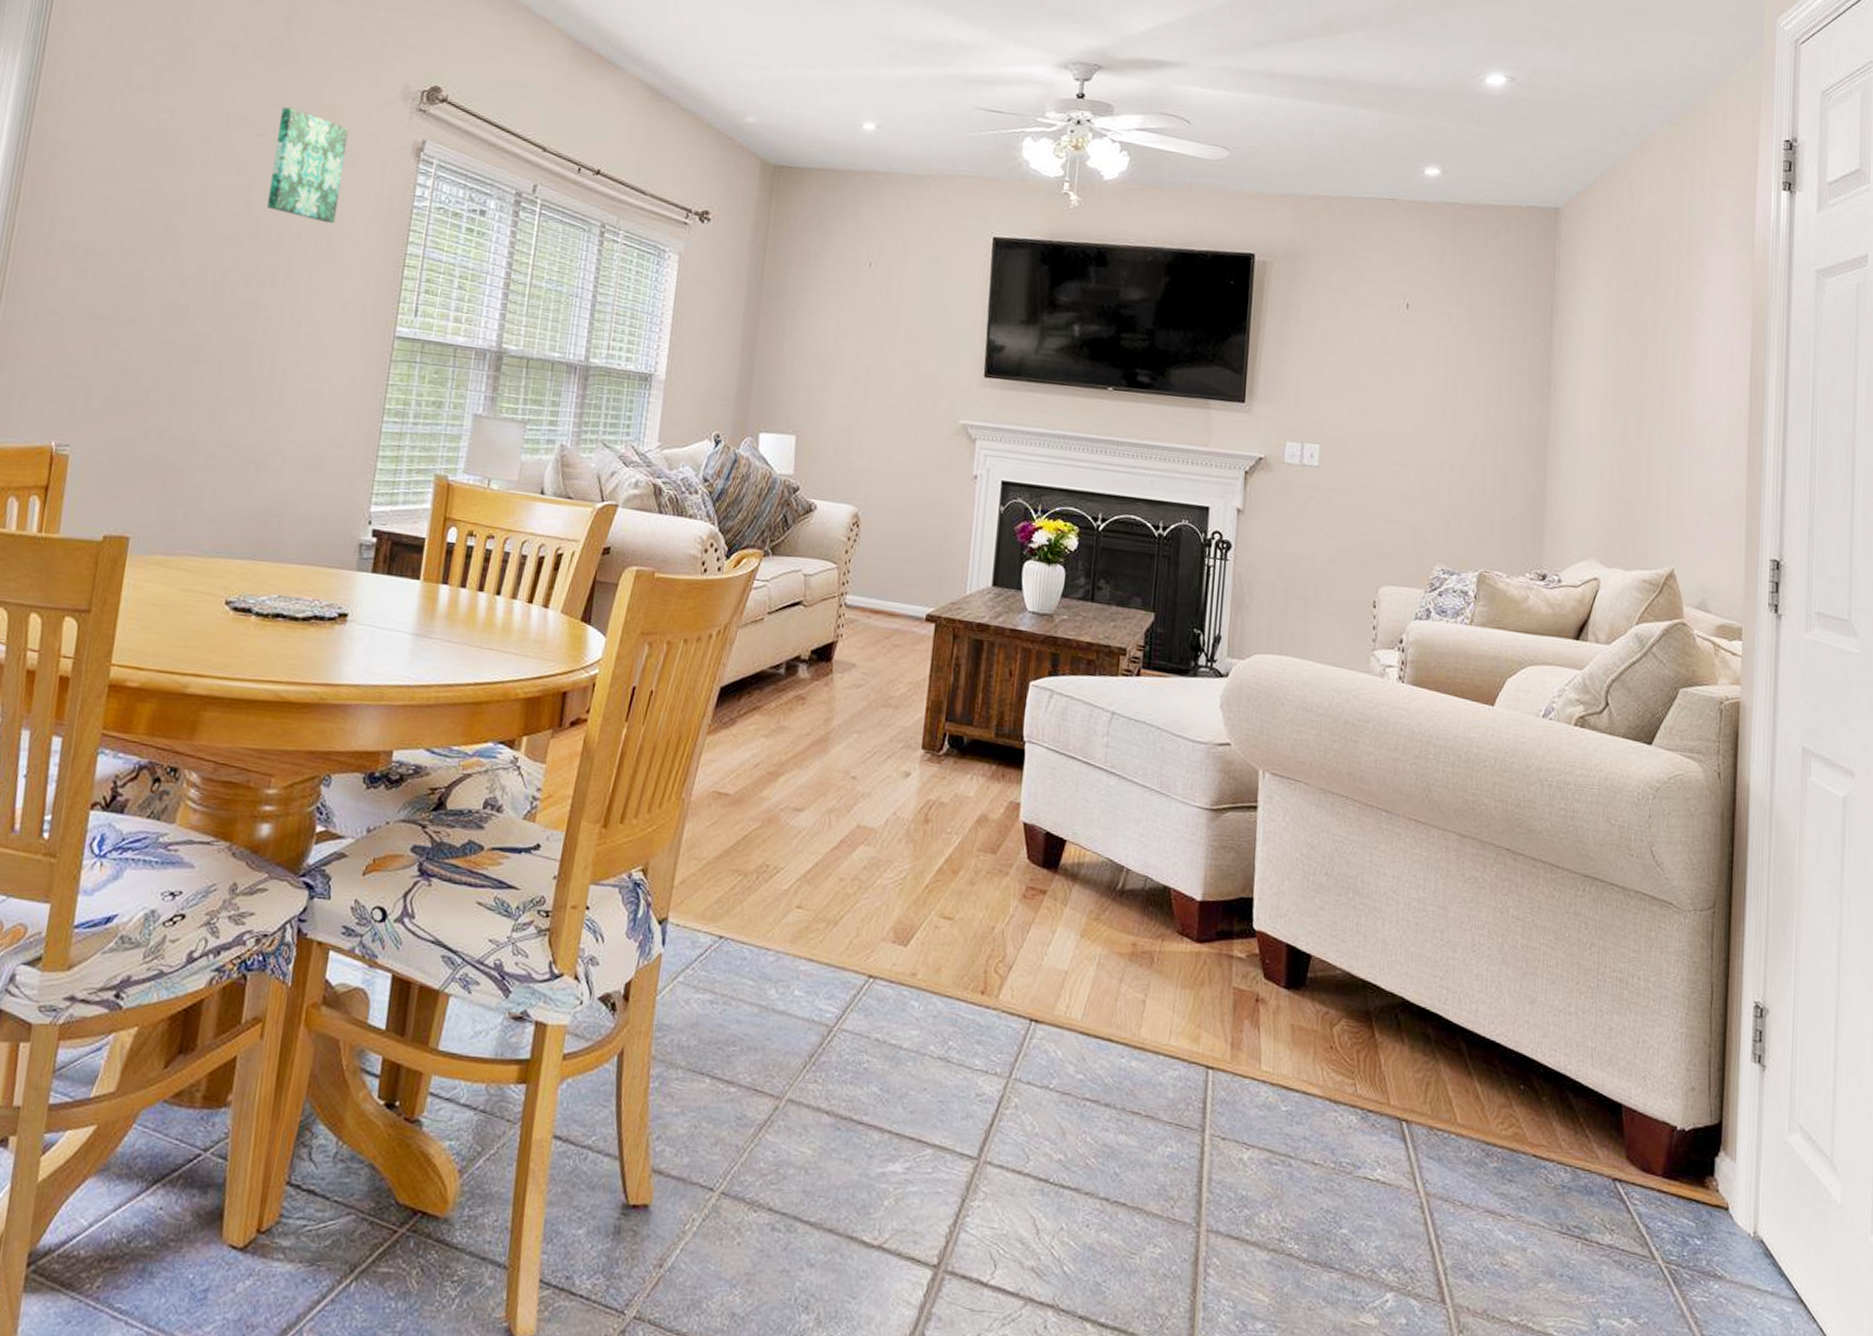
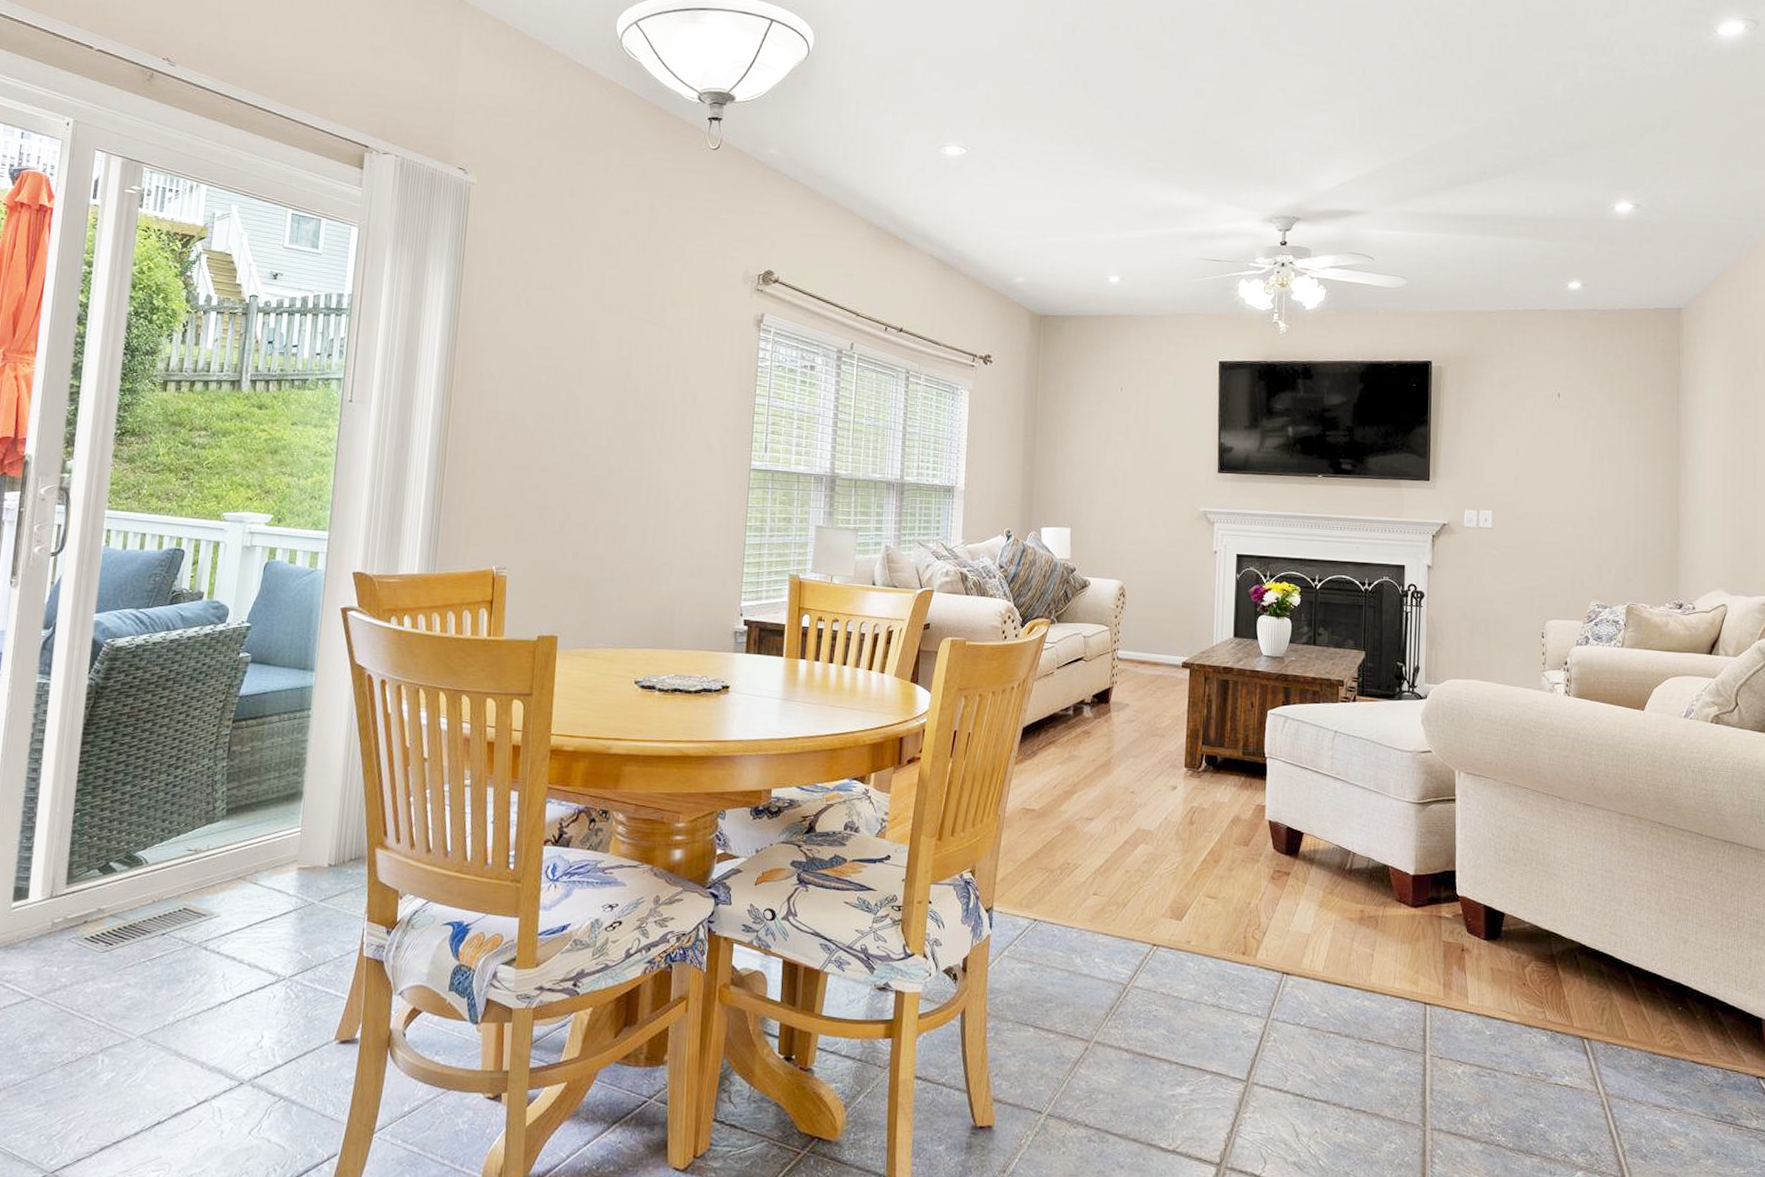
wall art: present [267,107,349,224] -> none [644,294,704,384]

